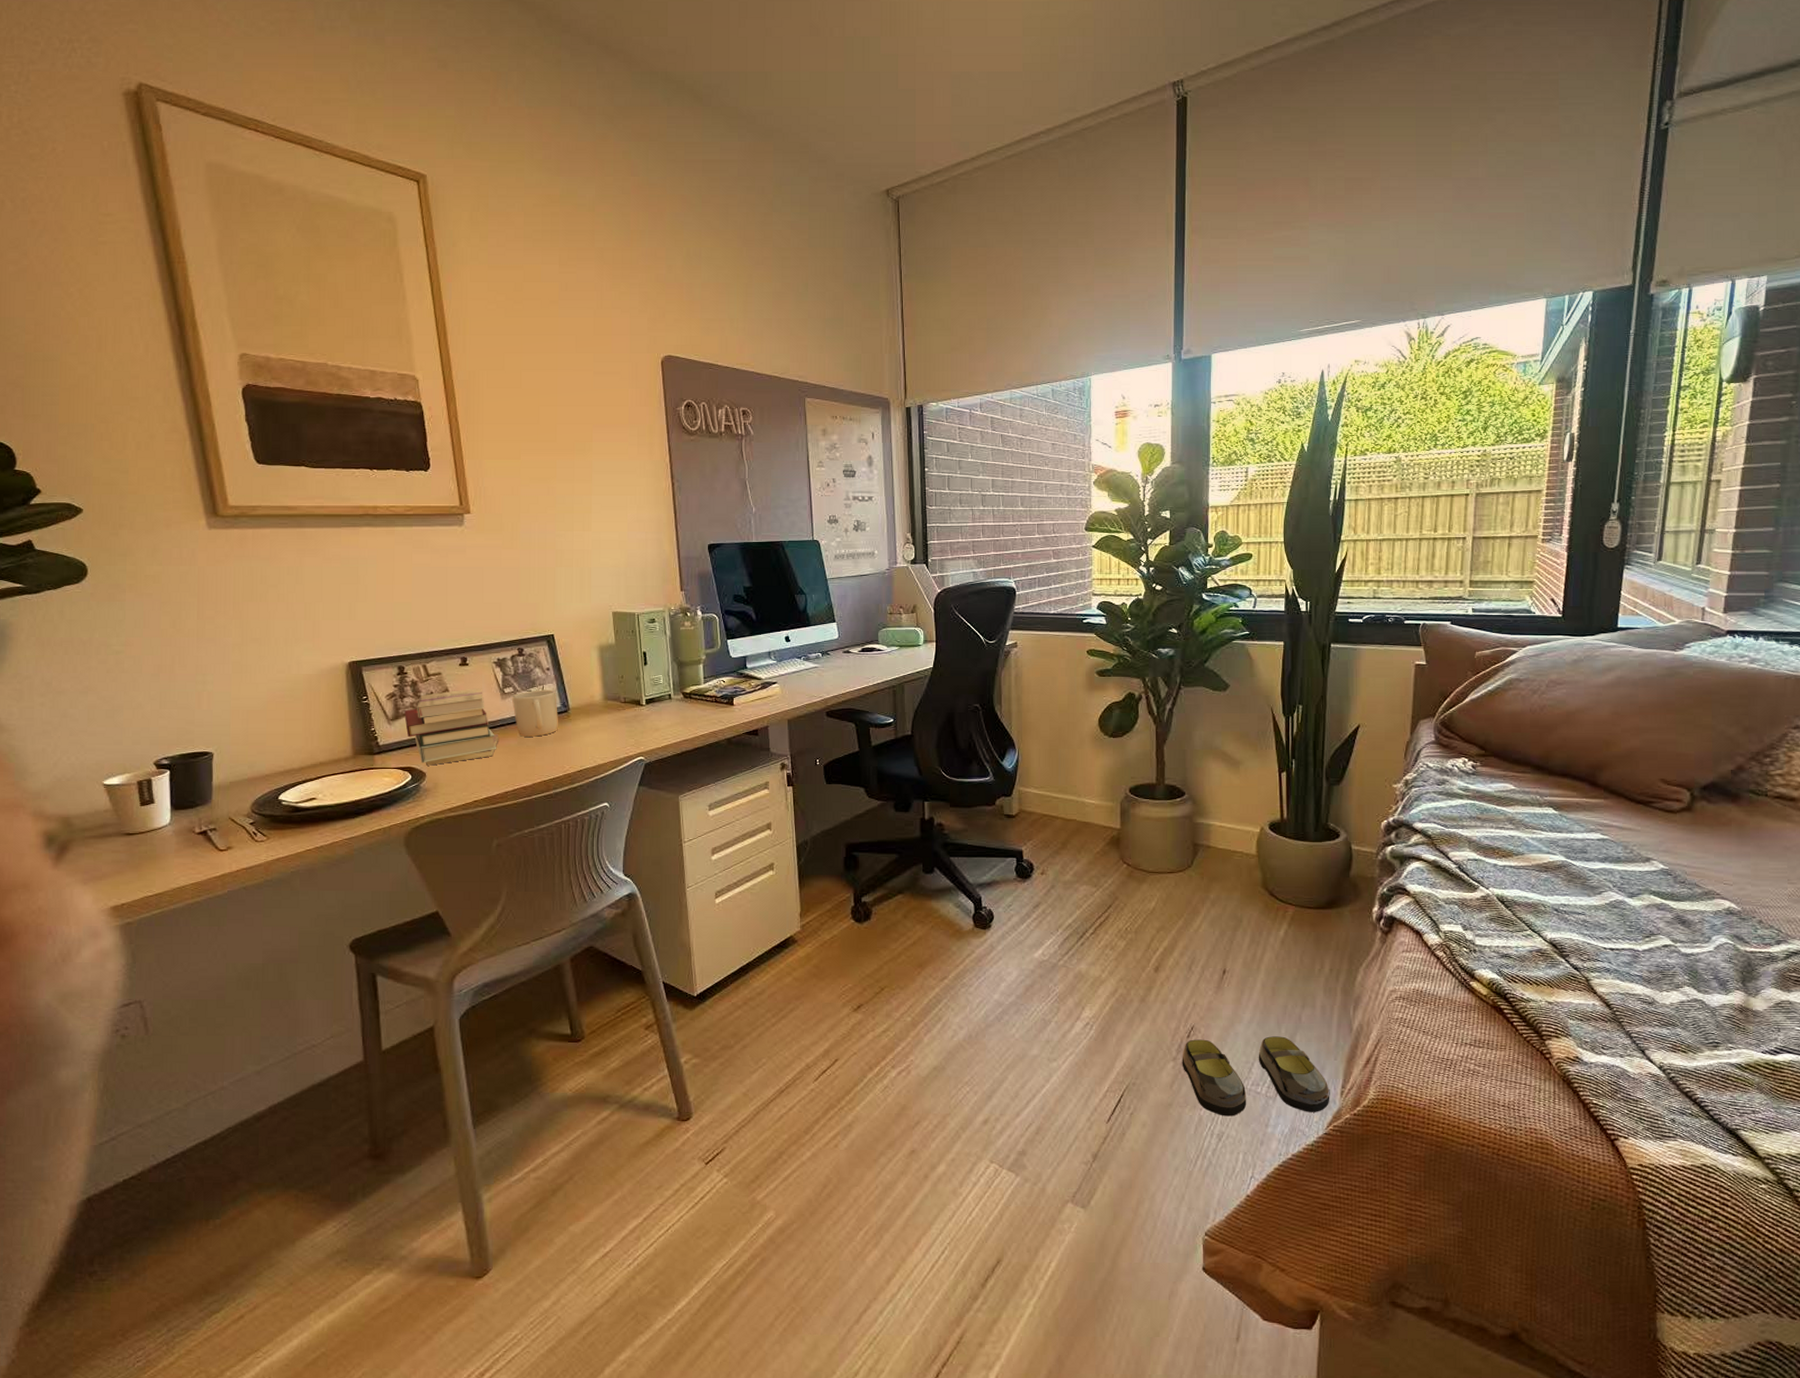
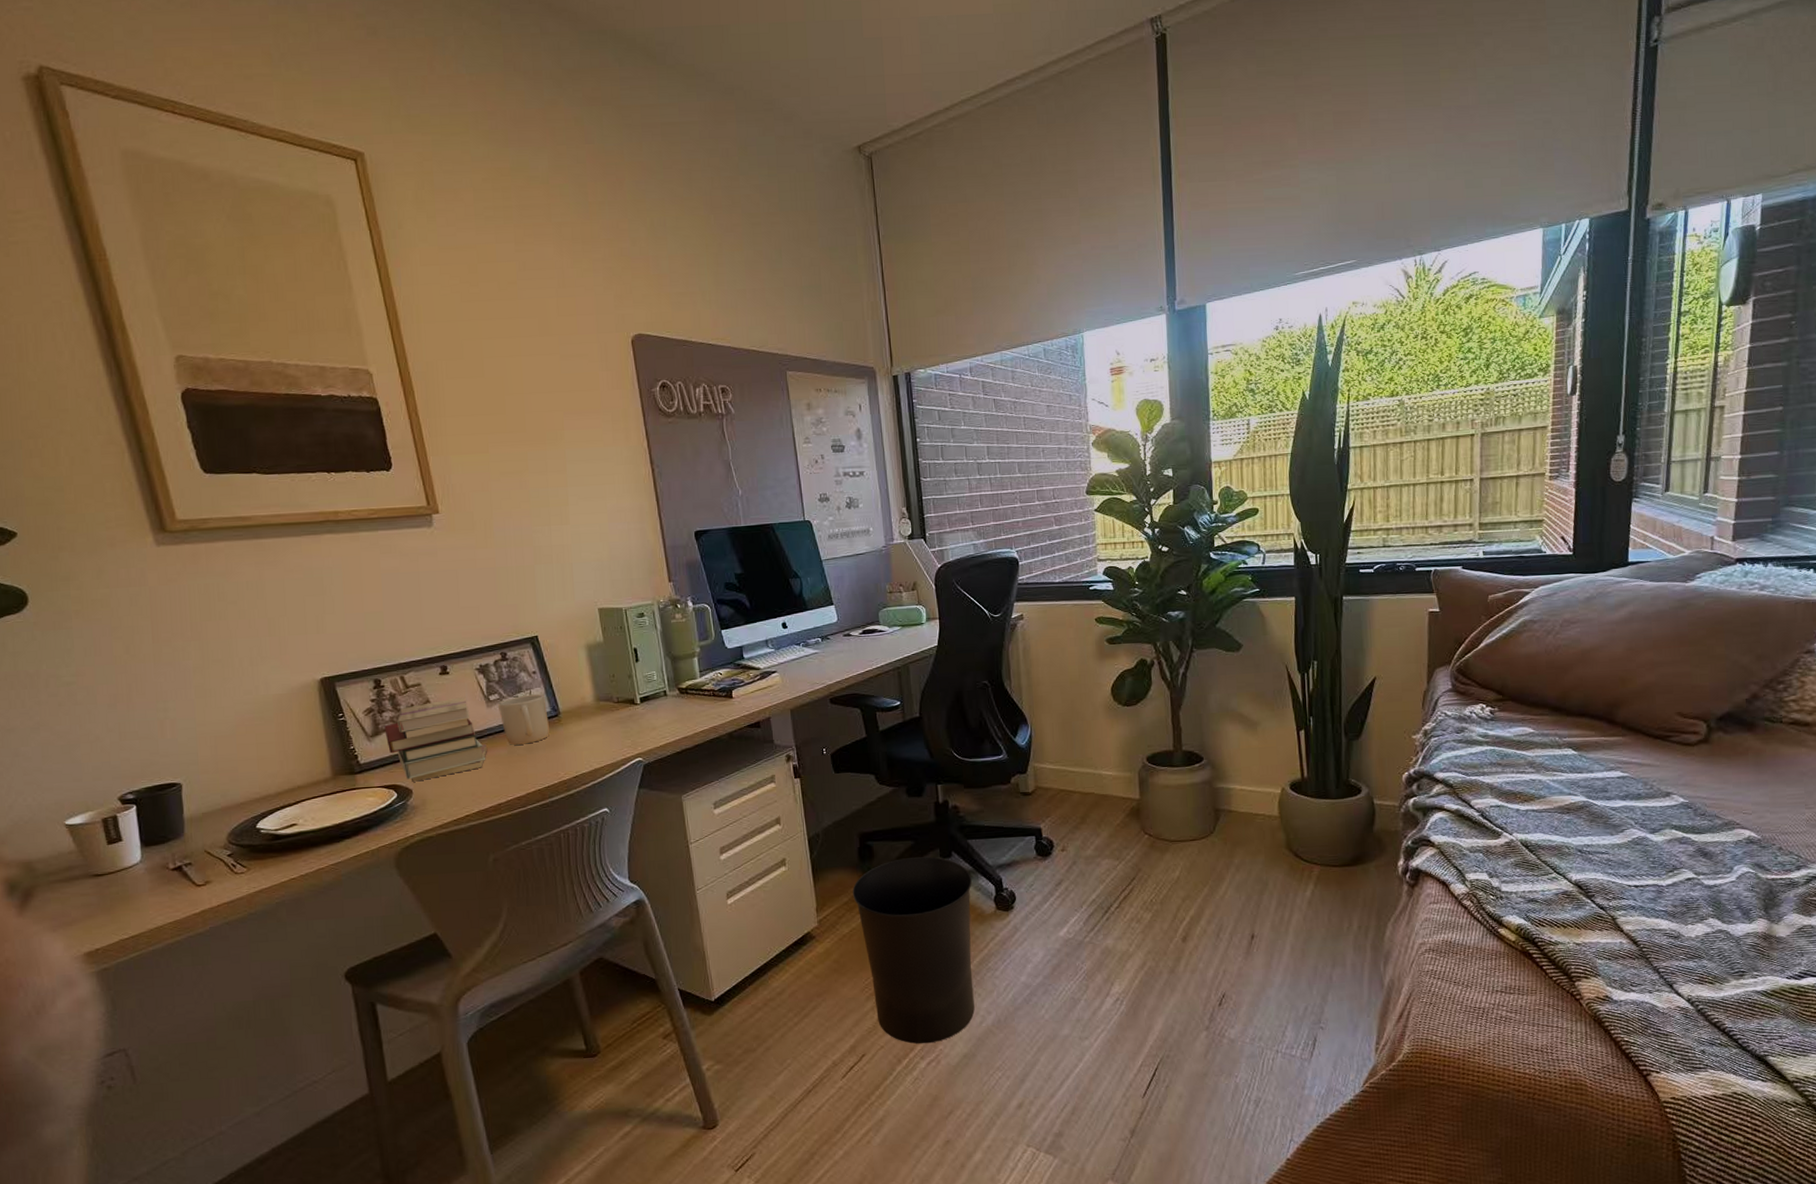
waste bin: none [836,871,952,1054] -> present [853,856,975,1044]
slippers: present [1182,1036,1330,1116] -> none [1214,997,1365,1082]

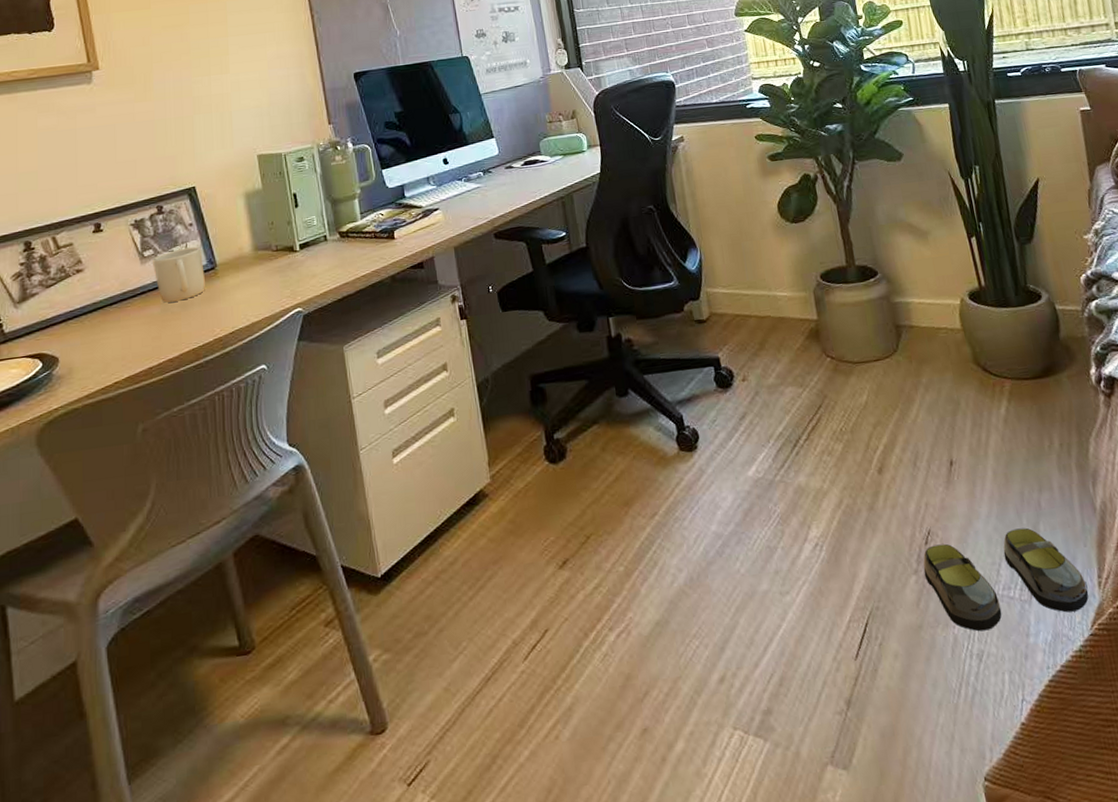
books: present [384,697,488,782] -> none [33,254,140,349]
waste bin: present [853,856,975,1044] -> none [526,396,665,613]
slippers: none [1214,997,1365,1082] -> present [923,527,1089,632]

